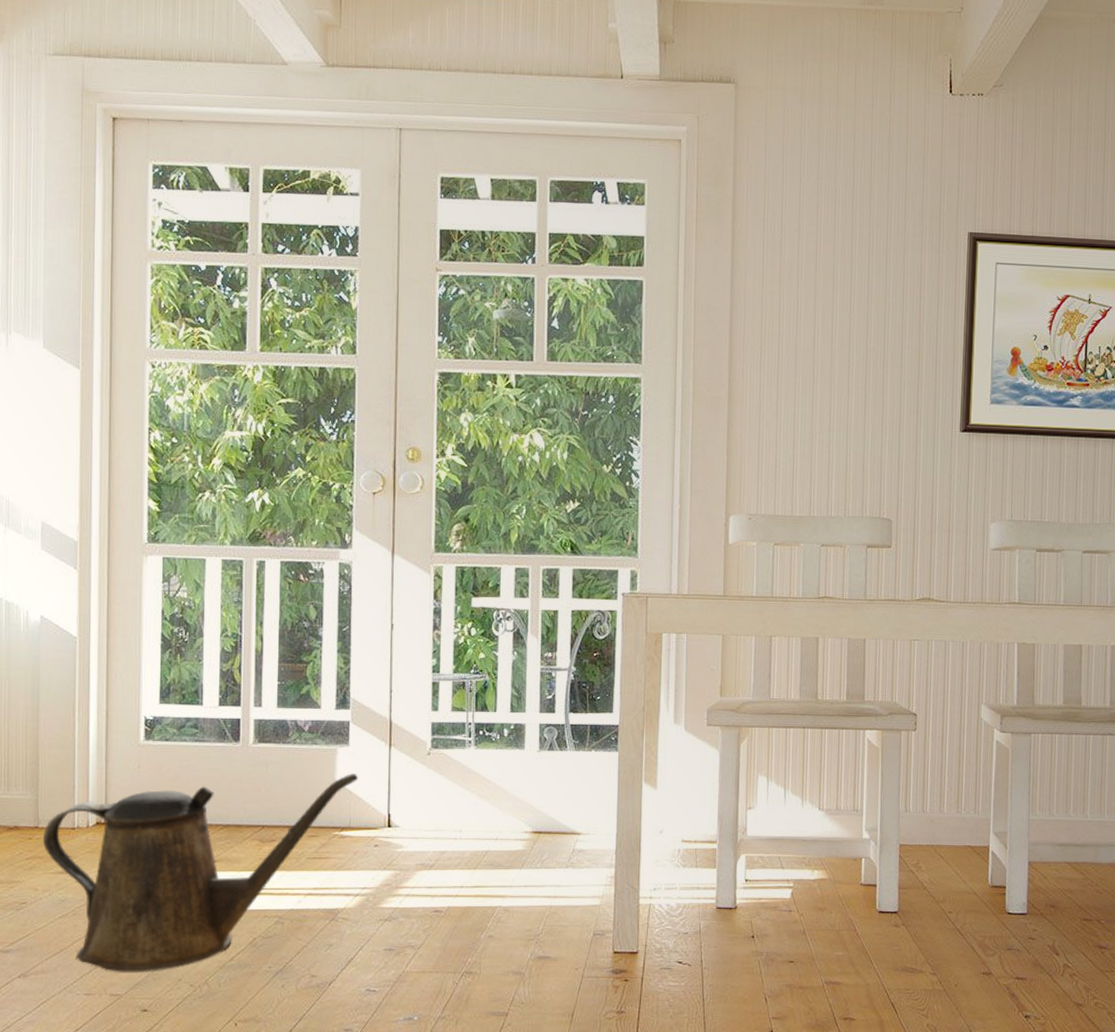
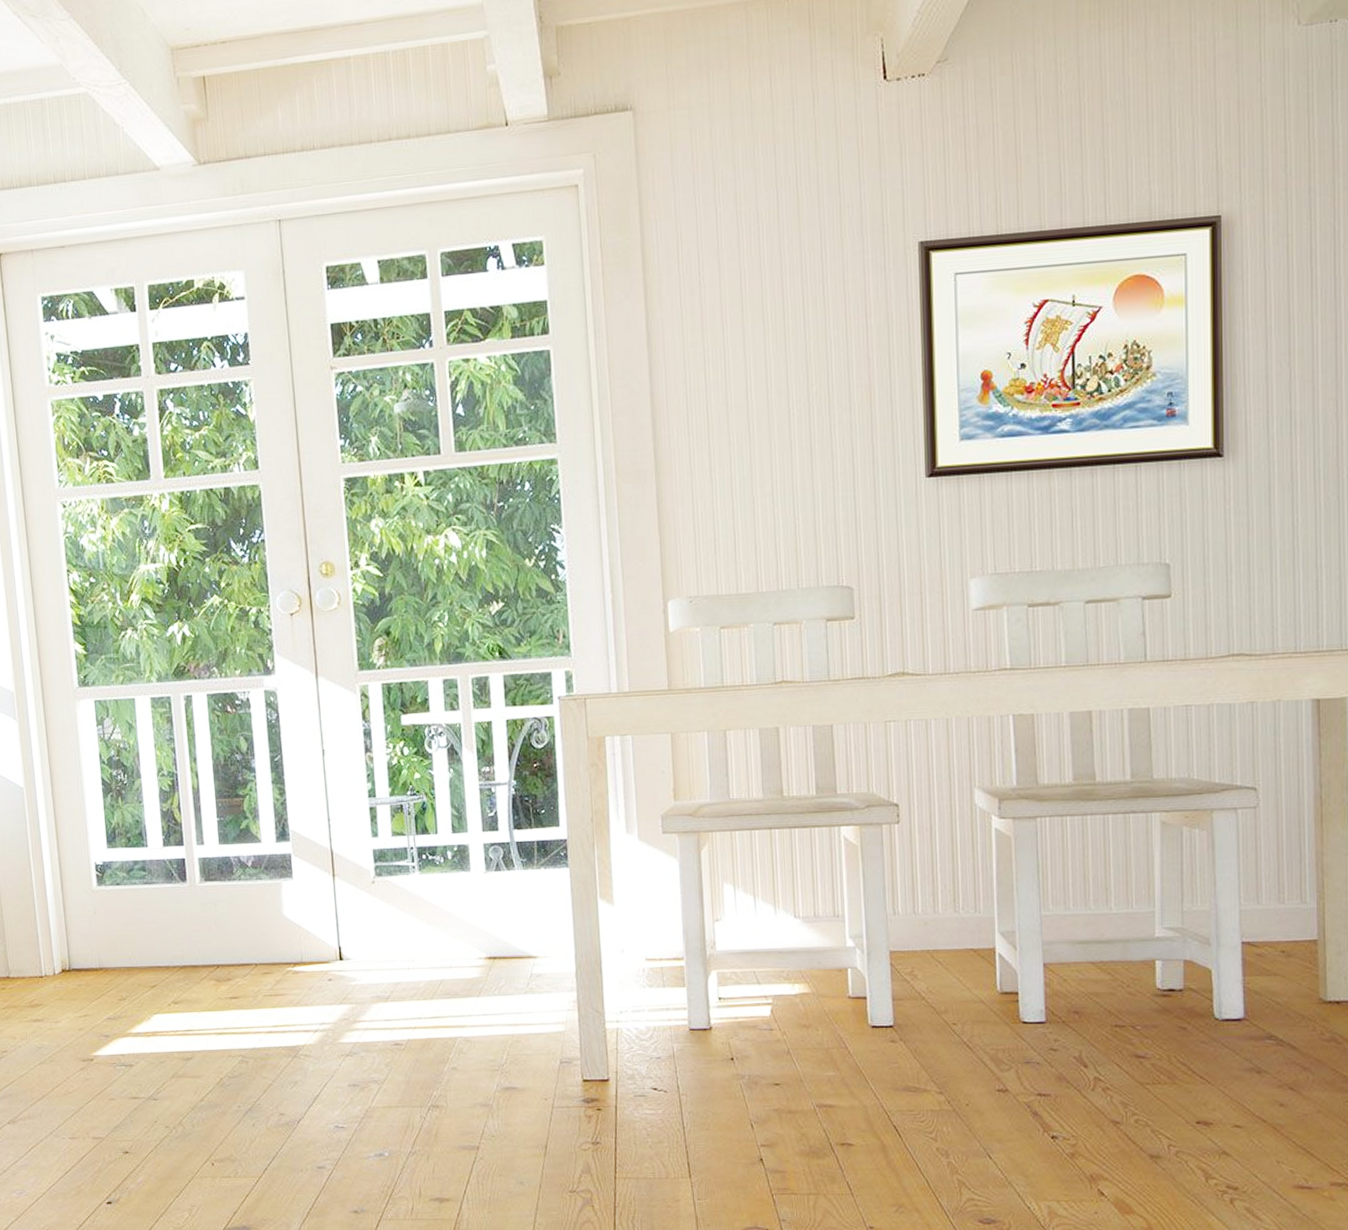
watering can: present [42,774,358,972] -> none [14,907,305,1116]

